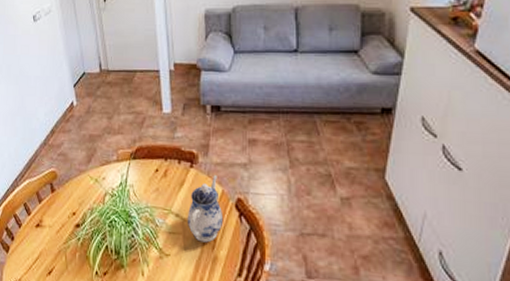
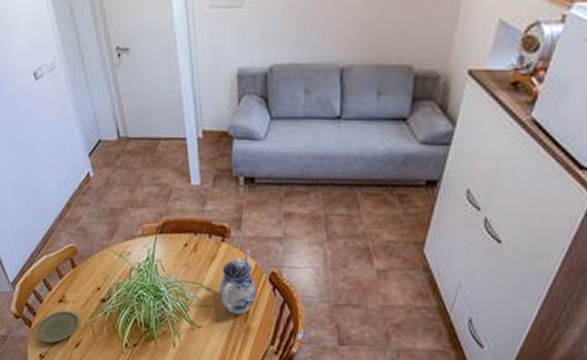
plate: none [12,235,54,270] -> present [36,311,79,343]

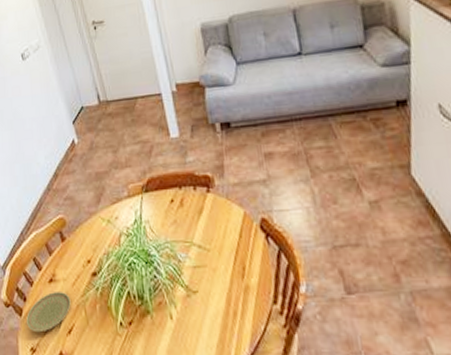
teapot: present [218,249,257,315] -> none [210,197,250,272]

